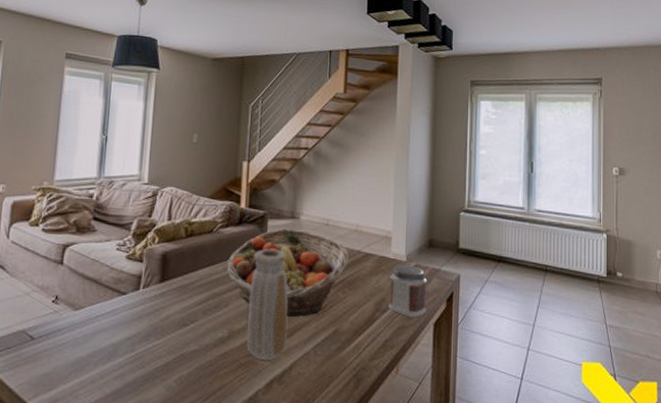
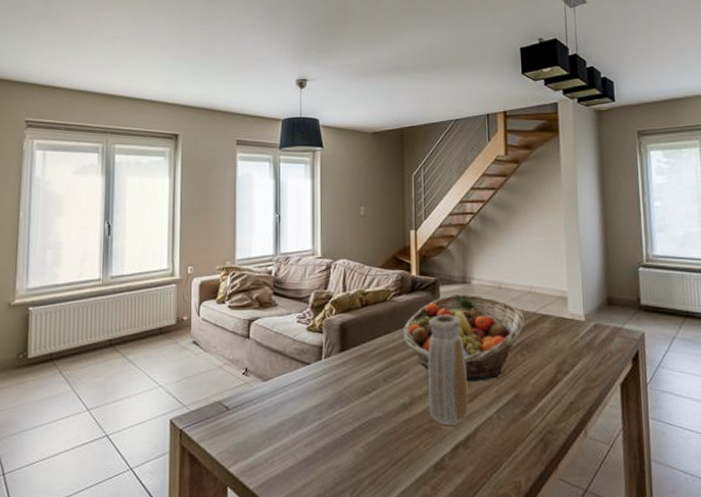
jar: present [389,265,427,318] -> none [569,325,611,379]

